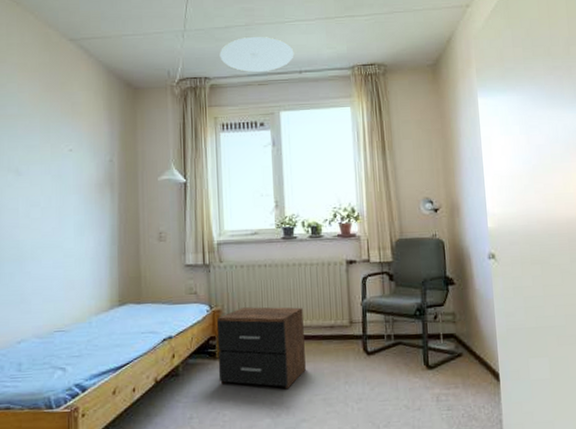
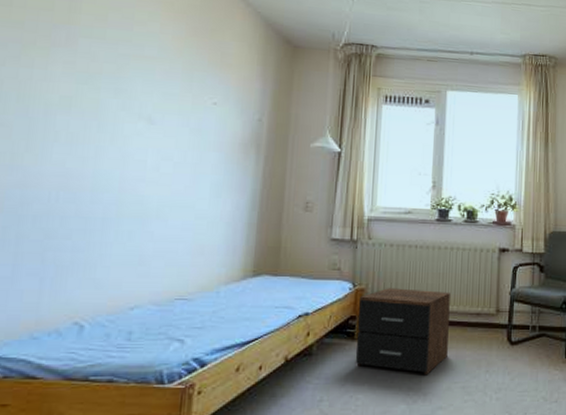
ceiling light: present [219,36,294,72] -> none [390,10,467,48]

